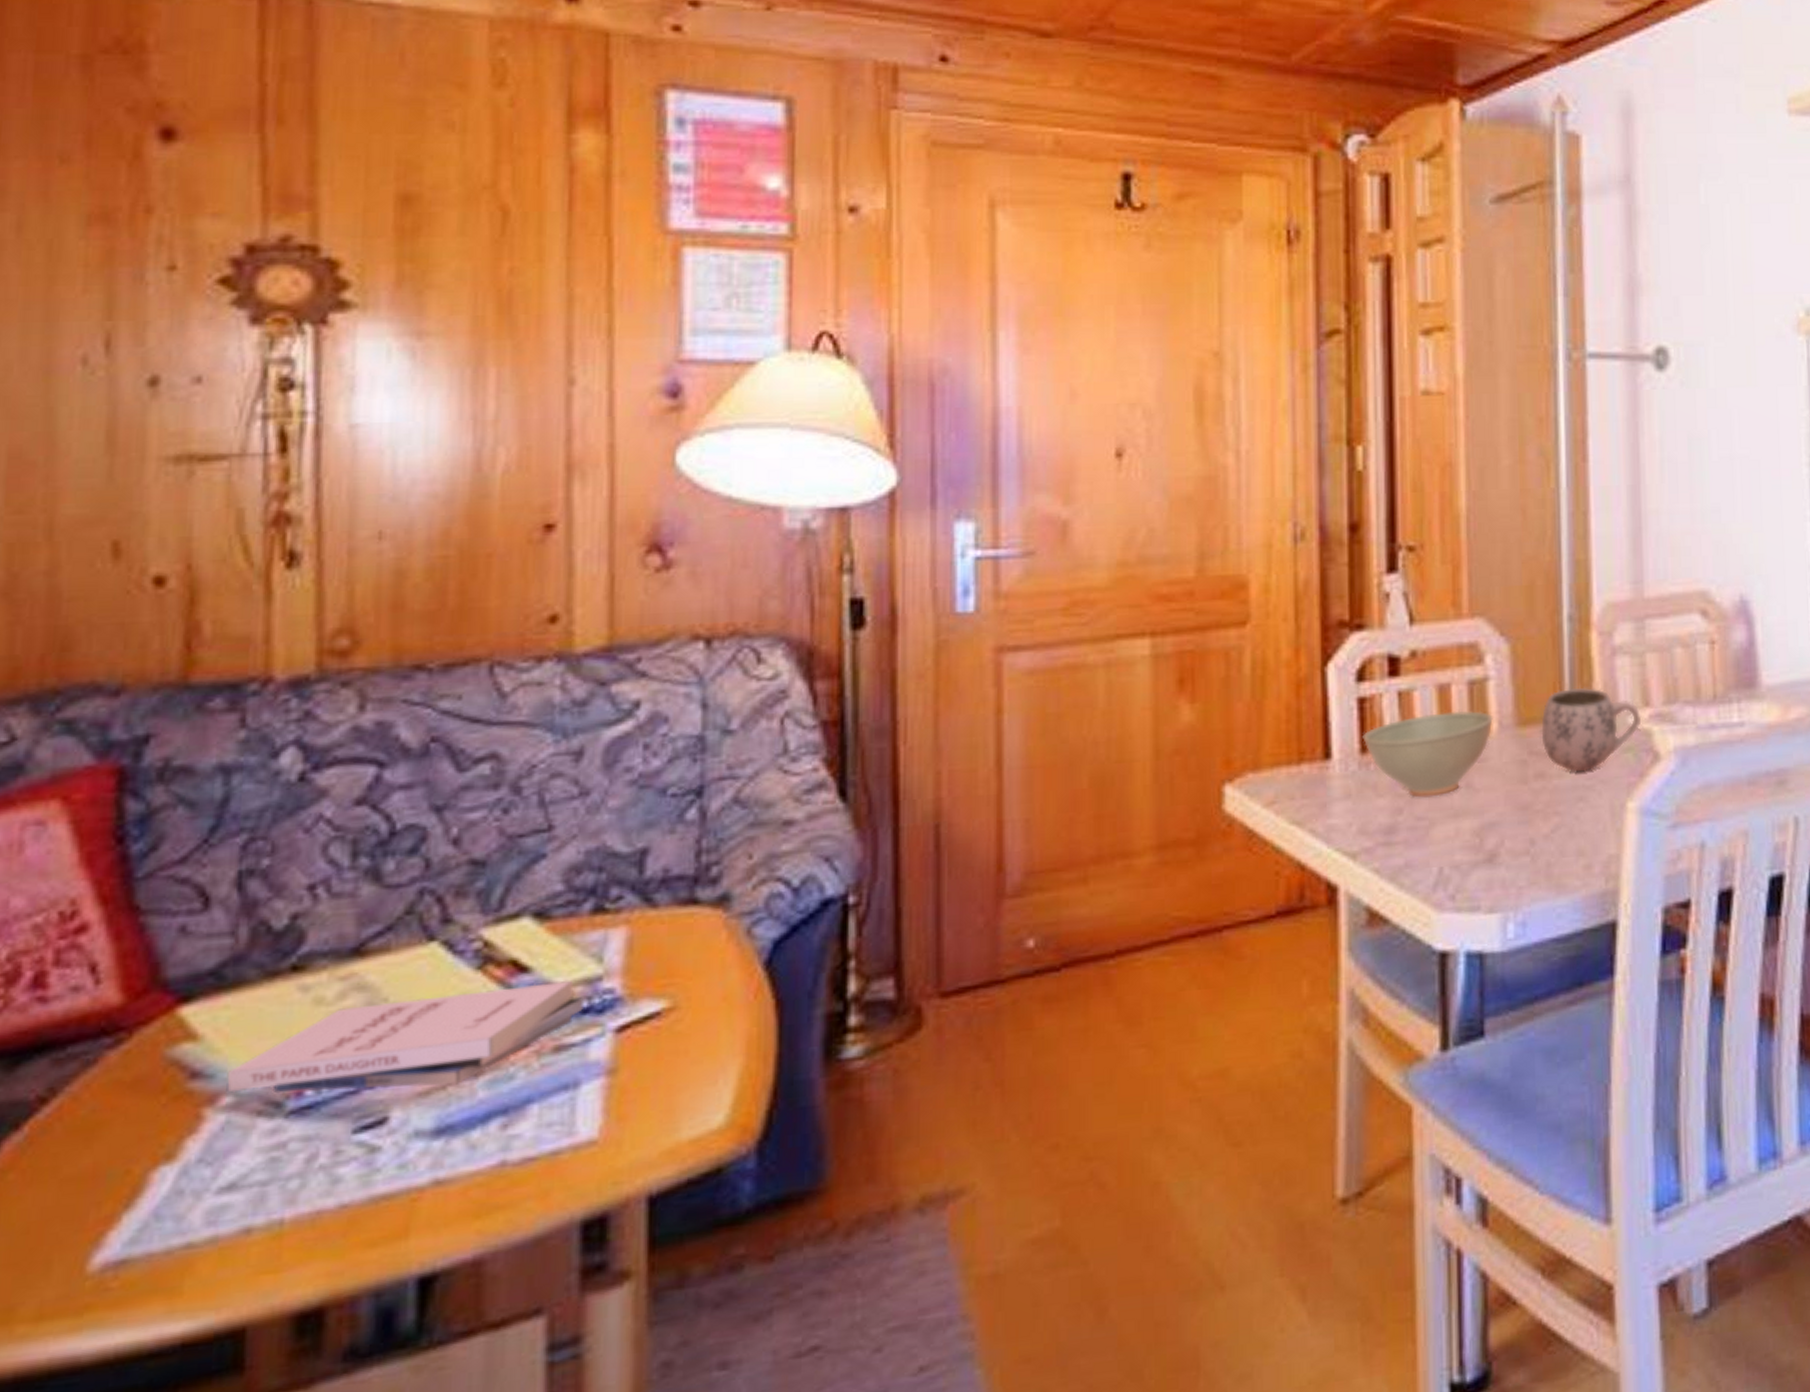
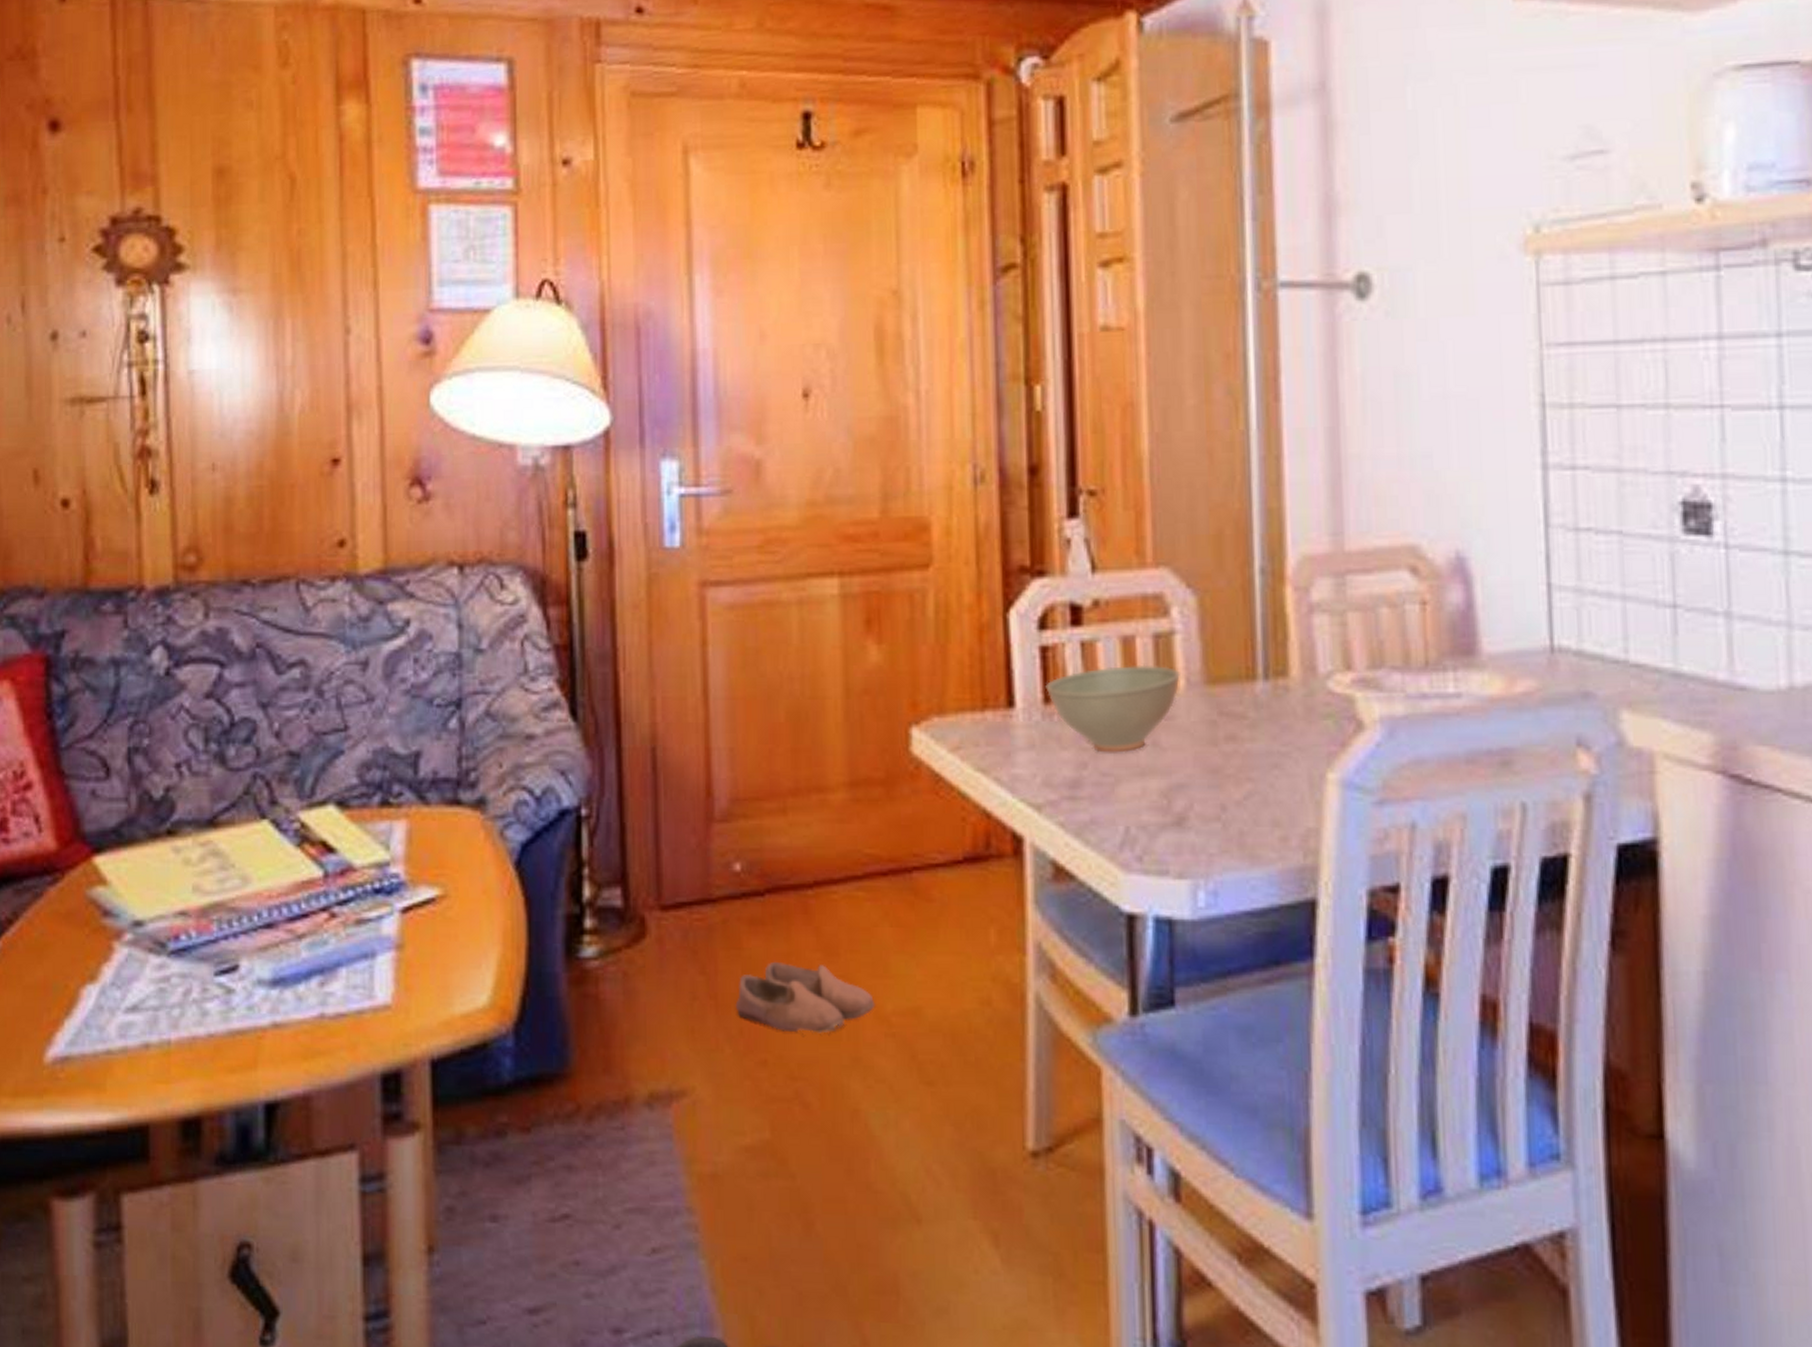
books: present [227,980,583,1094] -> none [128,862,376,944]
shoe: none [1024,1036,1180,1112] -> present [735,961,875,1034]
mug: present [1541,687,1642,772] -> none [1231,646,1343,737]

